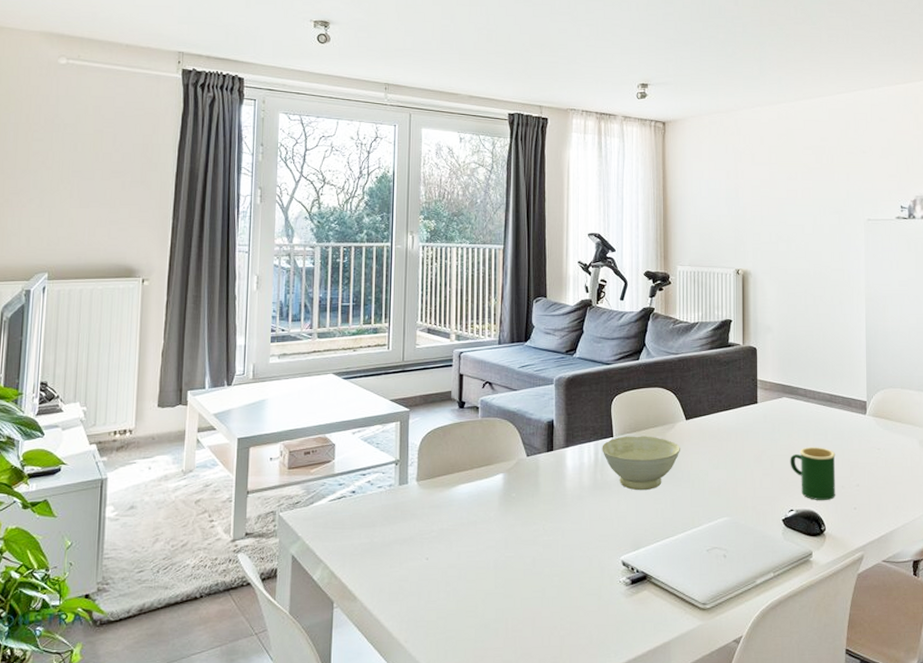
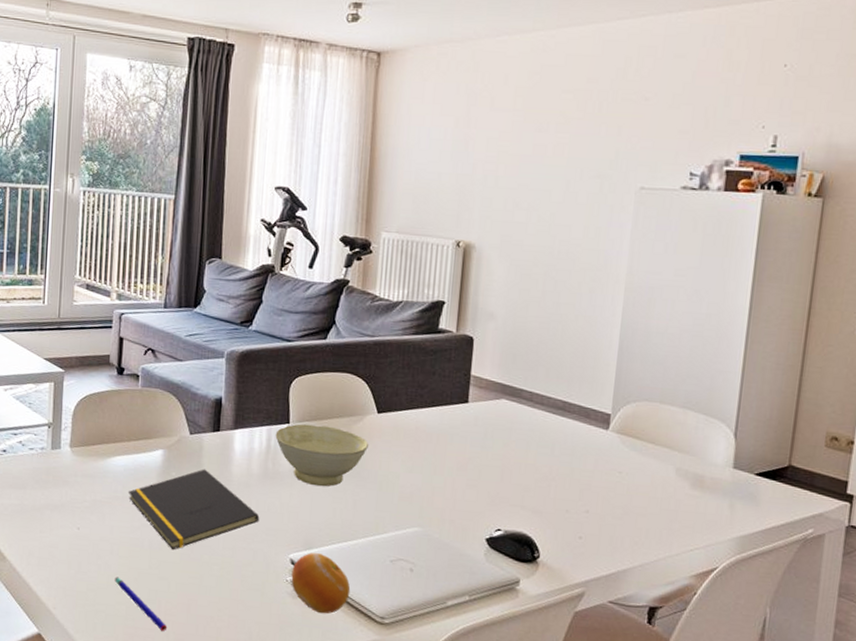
pen: none [463,601,515,648] -> present [114,576,168,632]
notepad: none [472,487,593,568] -> present [127,469,260,551]
fruit: none [624,551,675,608] -> present [291,552,351,614]
mug: present [790,447,836,500] -> none [502,460,563,524]

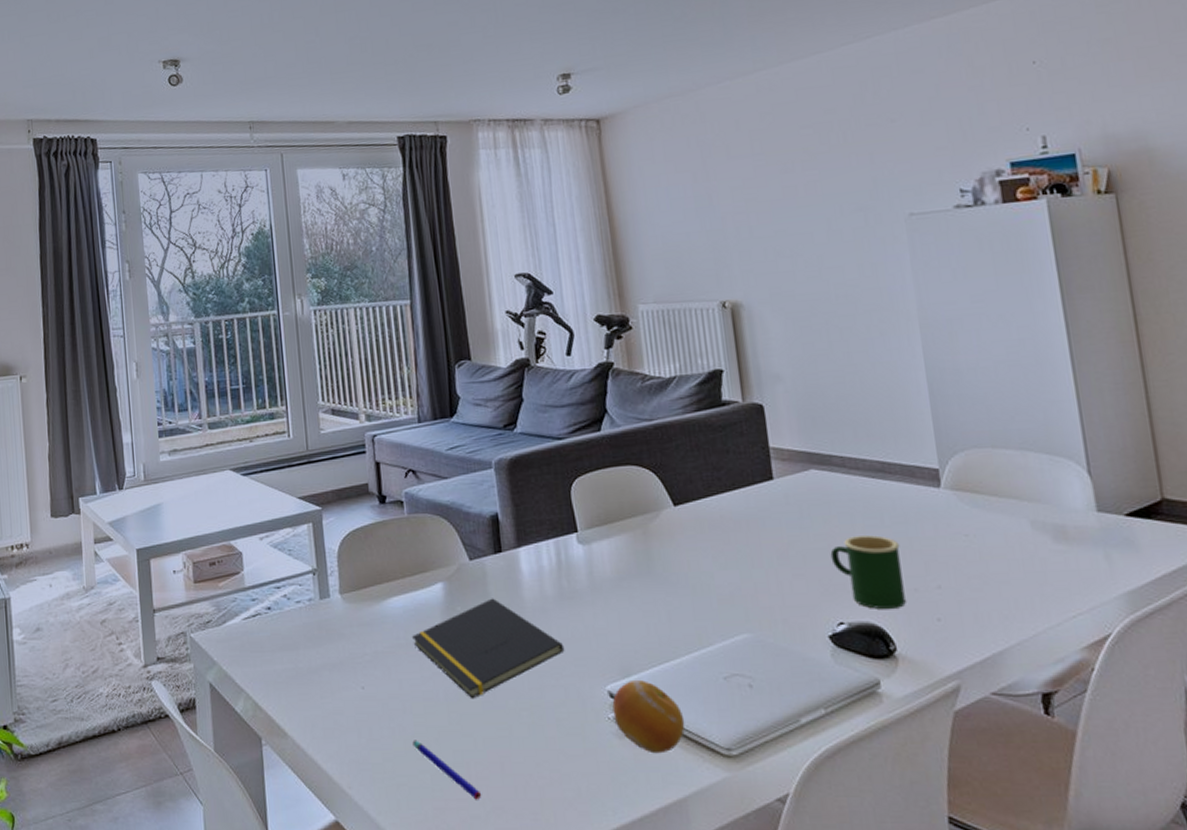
bowl: present [275,424,368,487] -> none [564,528,671,601]
mug: none [502,460,563,524] -> present [830,535,906,609]

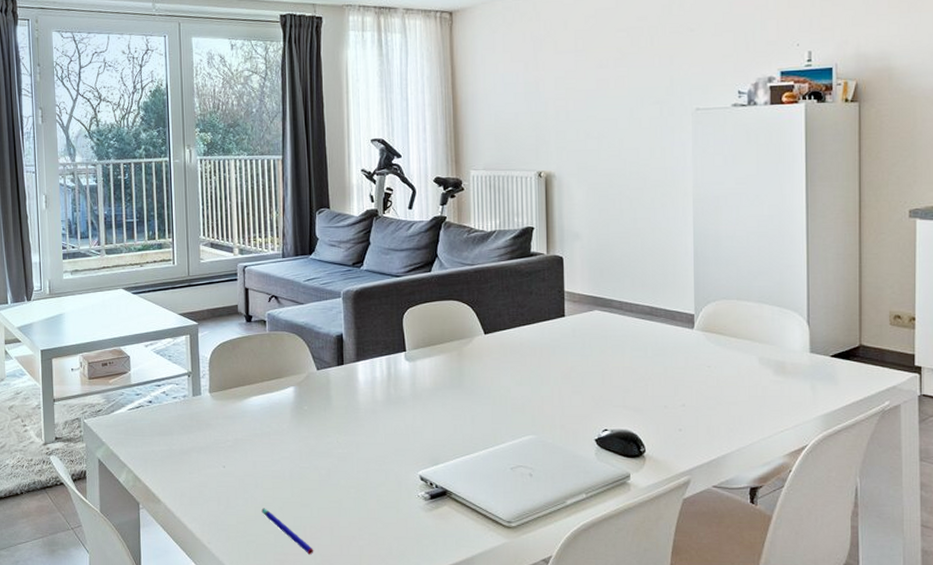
notepad: present [411,598,565,699] -> none [265,400,388,478]
fruit: present [612,679,685,754] -> none [422,467,478,524]
mug: present [830,535,906,609] -> none [603,364,657,420]

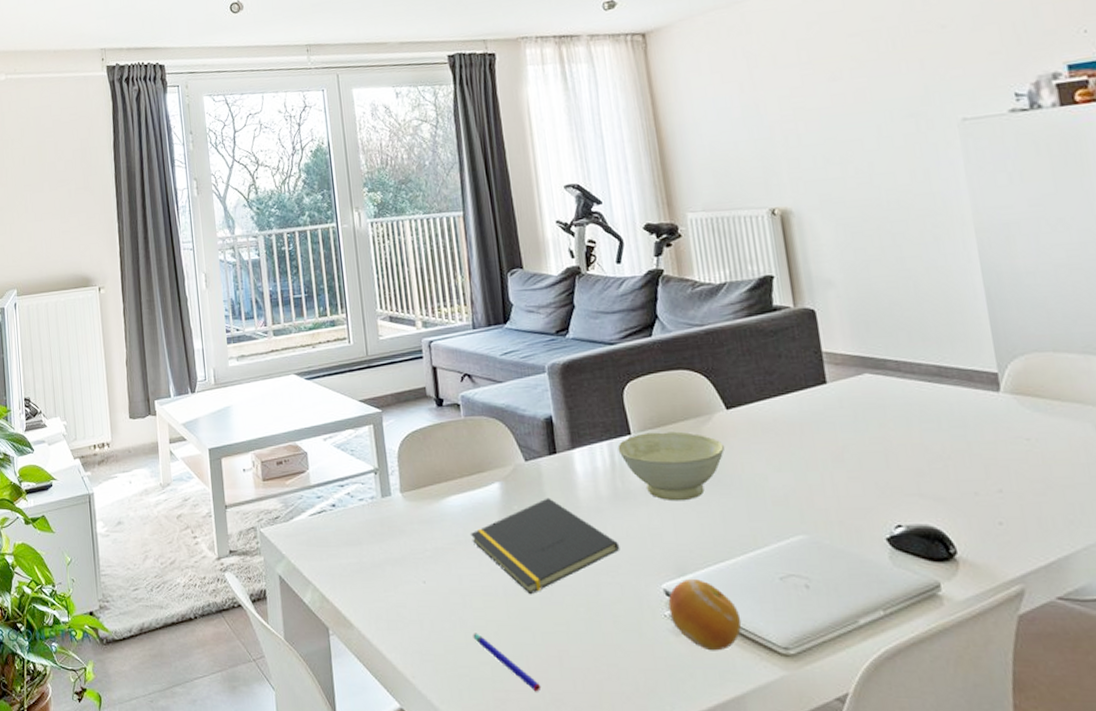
notepad: none [265,400,388,478] -> present [470,498,620,595]
bowl: none [394,350,479,406] -> present [617,431,724,501]
fruit: none [422,467,478,524] -> present [668,578,742,651]

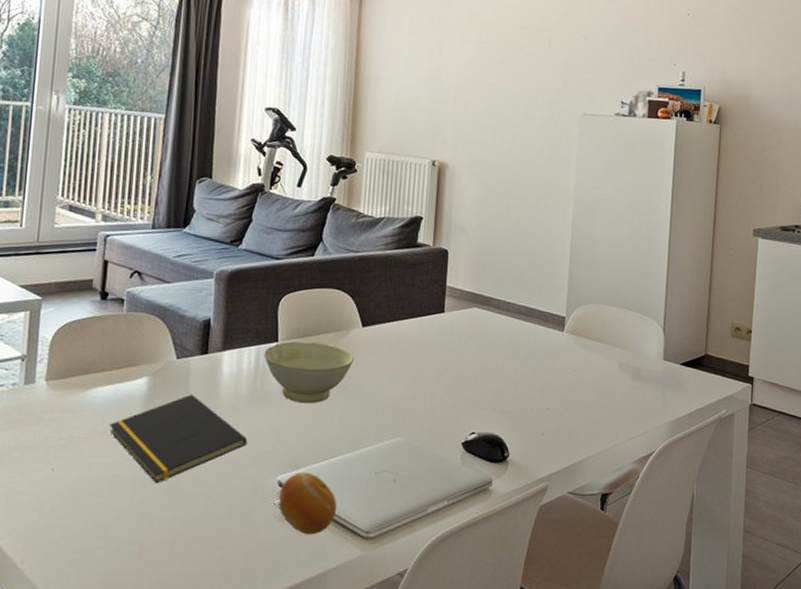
pen: present [473,633,541,692] -> none [92,519,149,574]

